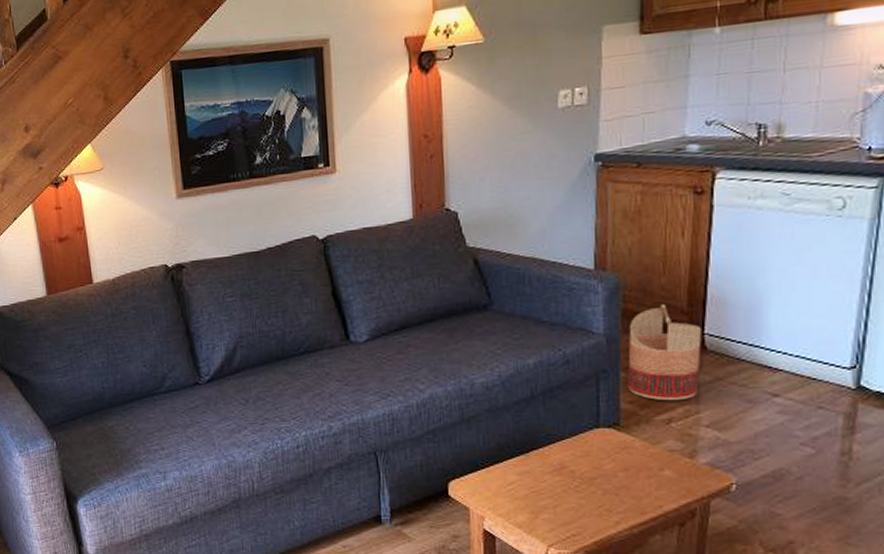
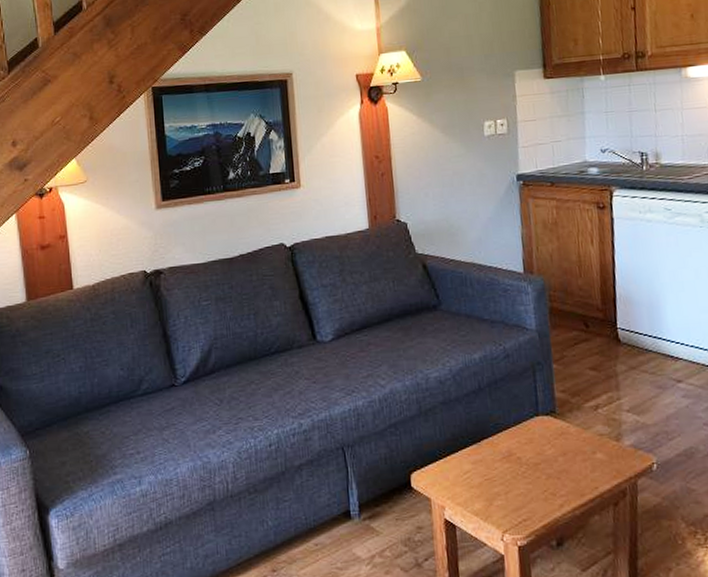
basket: present [627,304,701,401] -> none [556,303,618,389]

